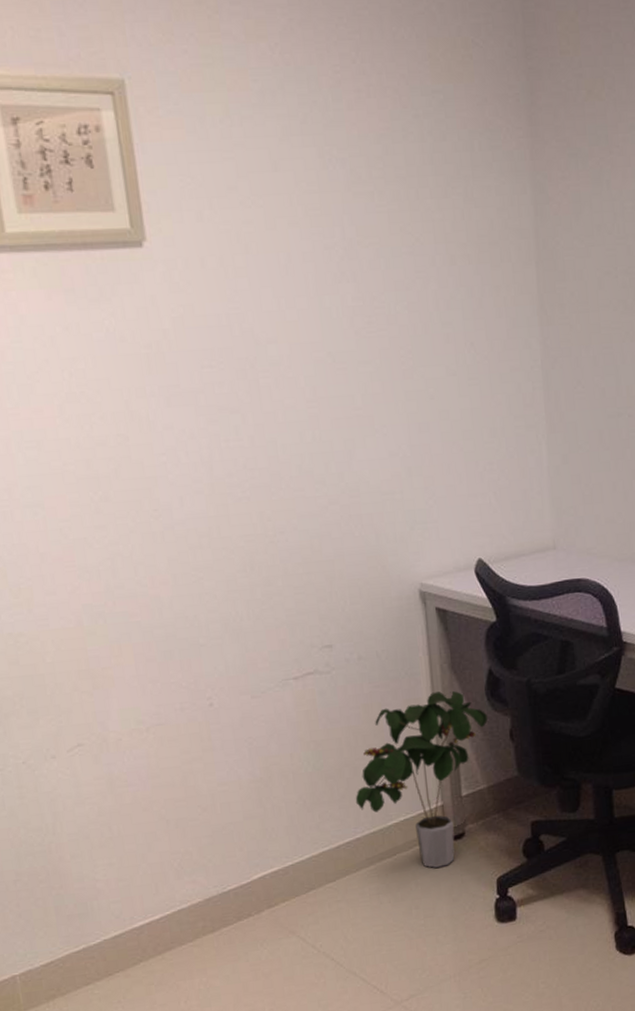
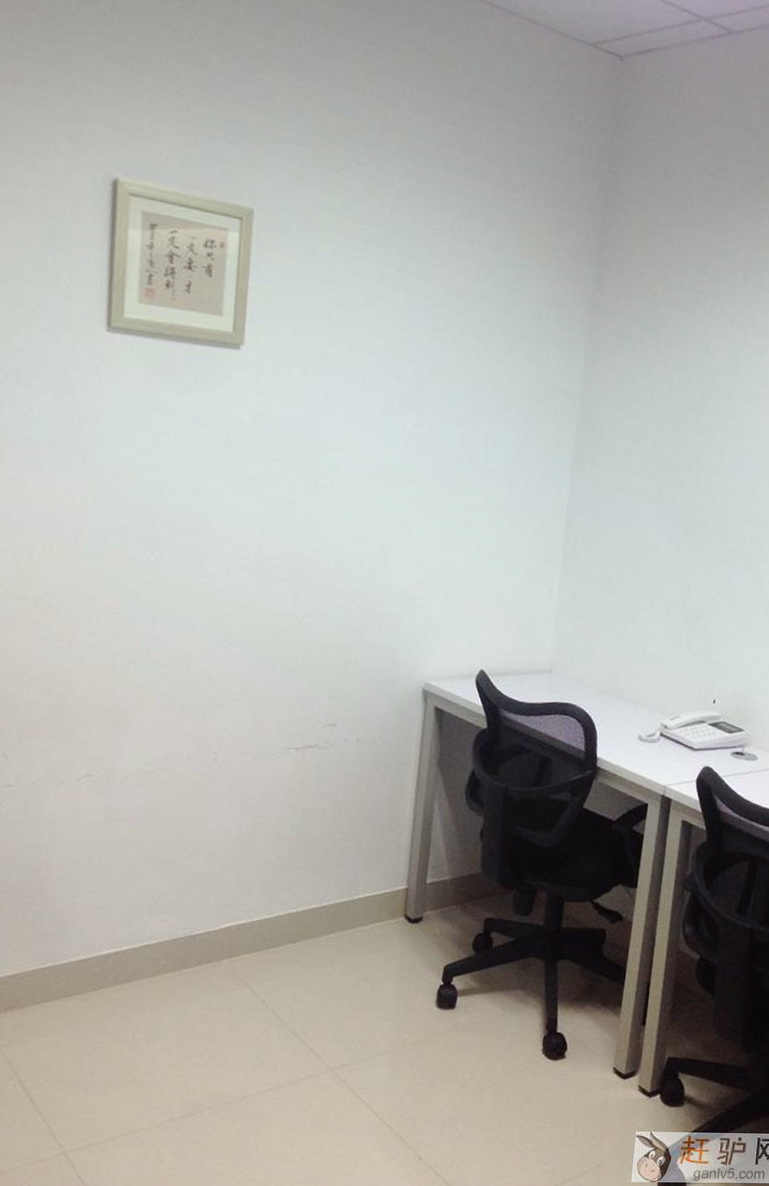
potted plant: present [355,691,488,868] -> none [328,783,463,946]

